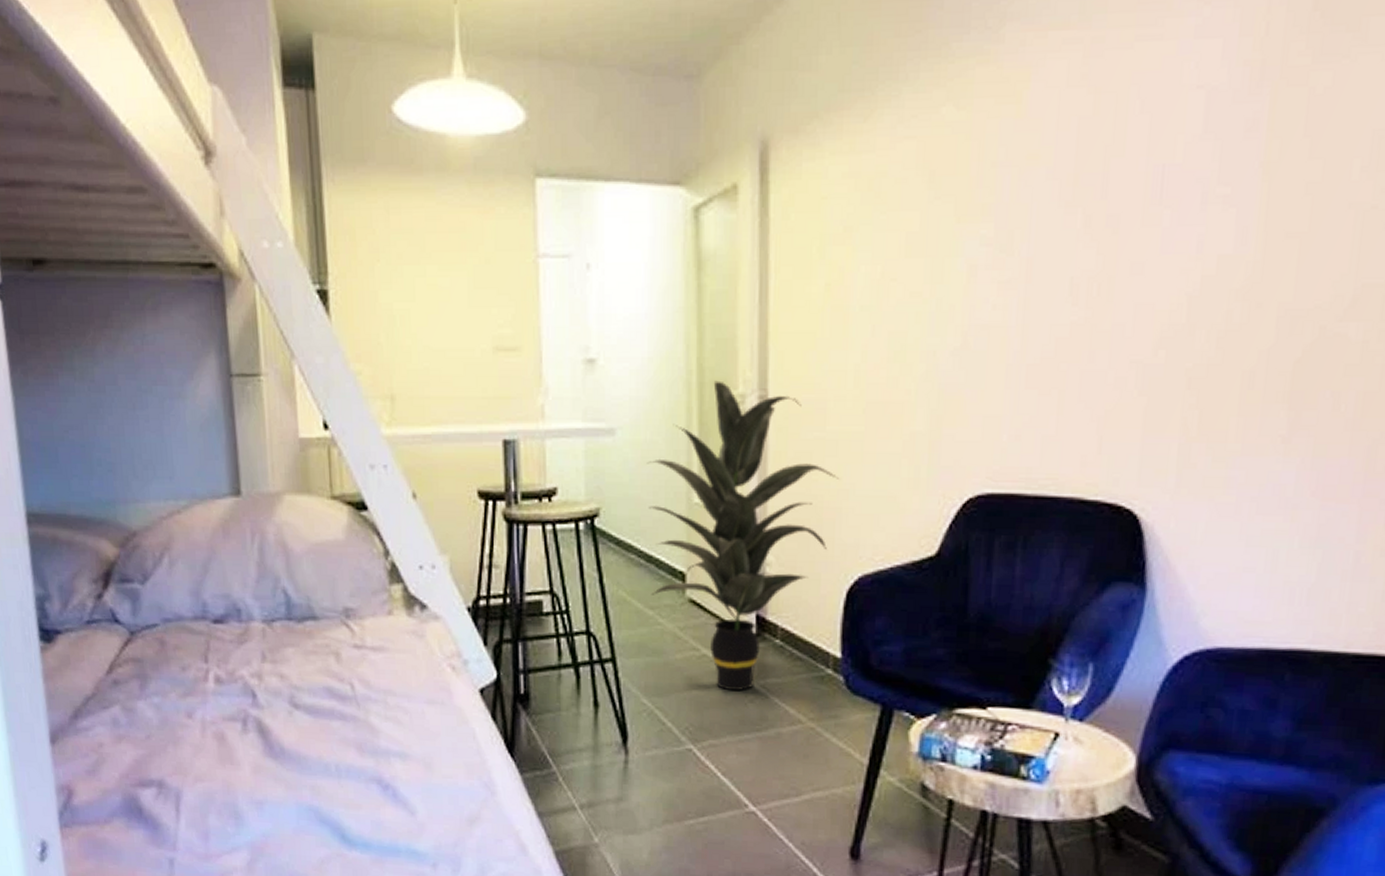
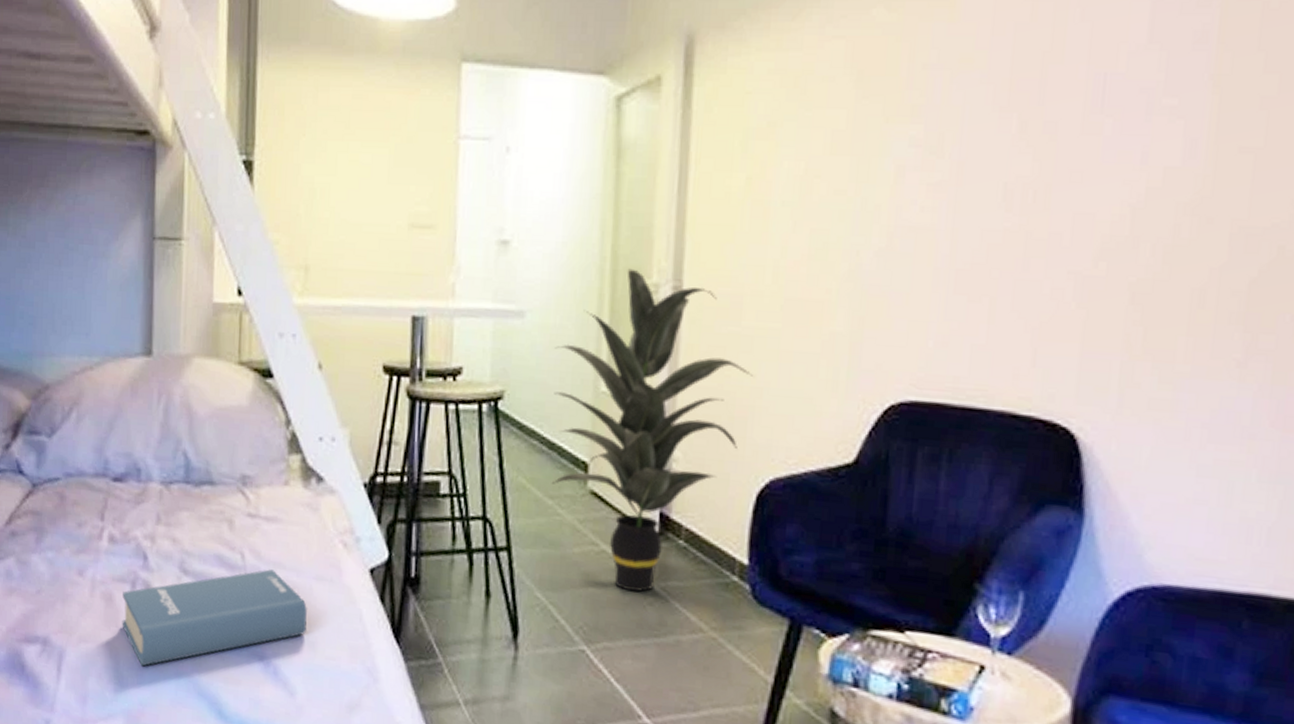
hardback book: none [234,697,421,800] -> present [122,569,307,667]

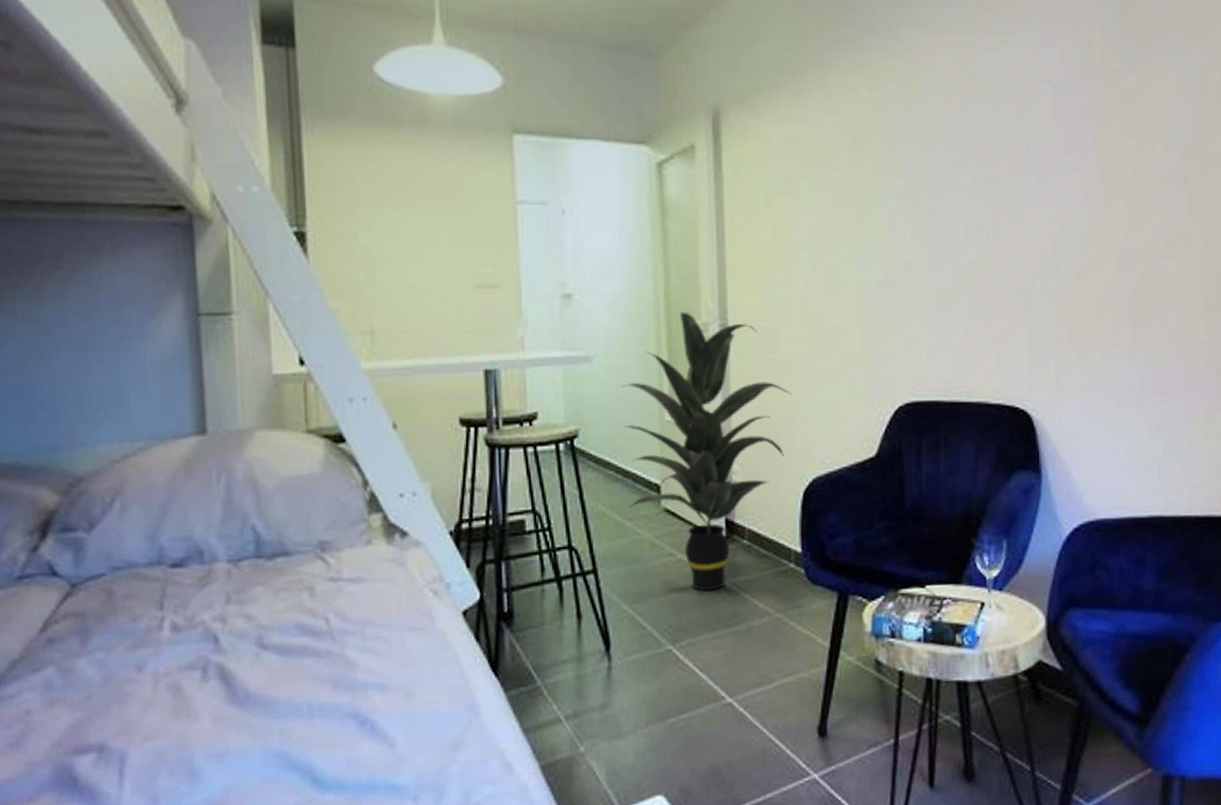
hardback book: present [122,569,307,667] -> none [192,629,402,752]

